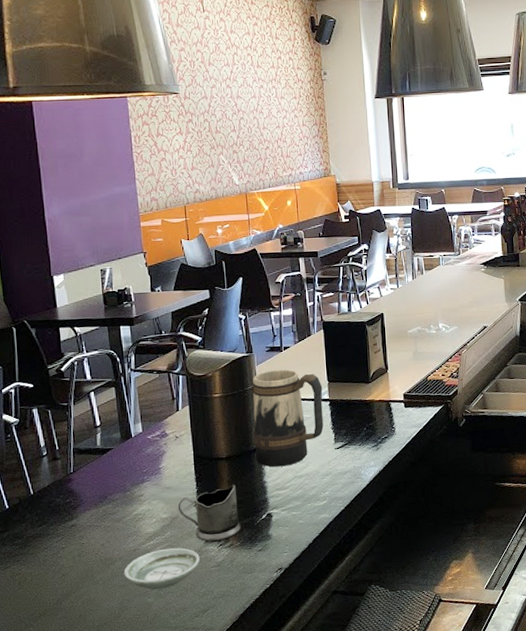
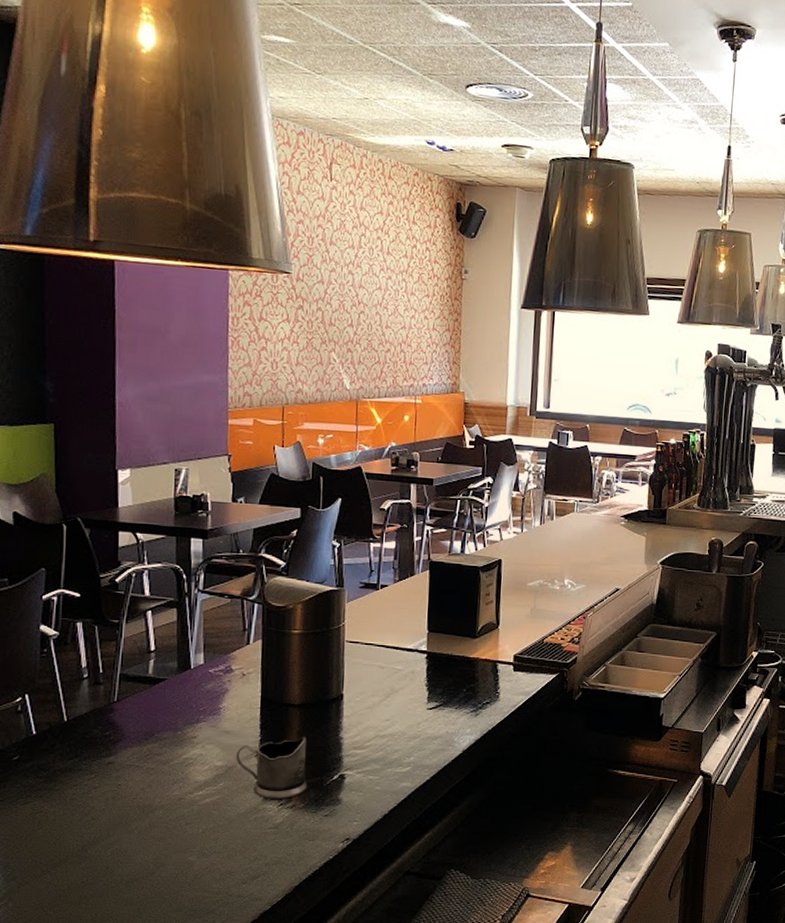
saucer: present [124,547,201,590] -> none [164,801,256,848]
beer mug: present [252,369,324,467] -> none [332,610,421,723]

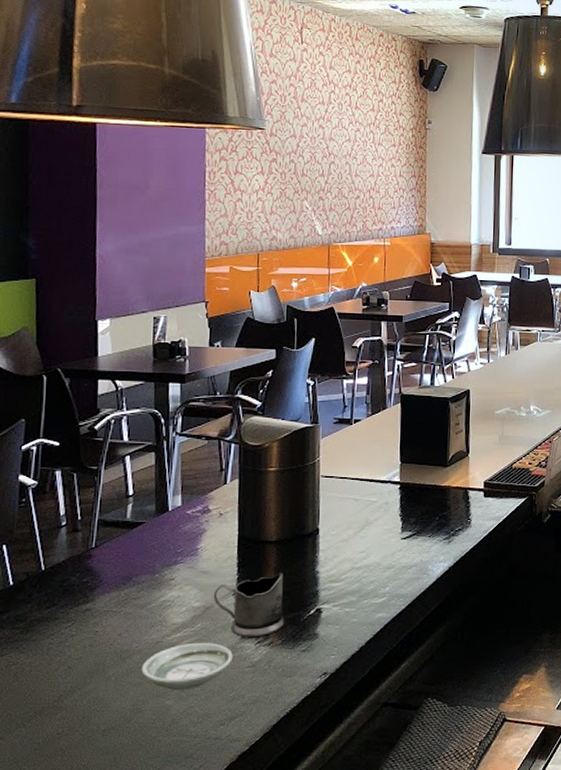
saucer: none [164,801,256,848] -> present [141,642,234,691]

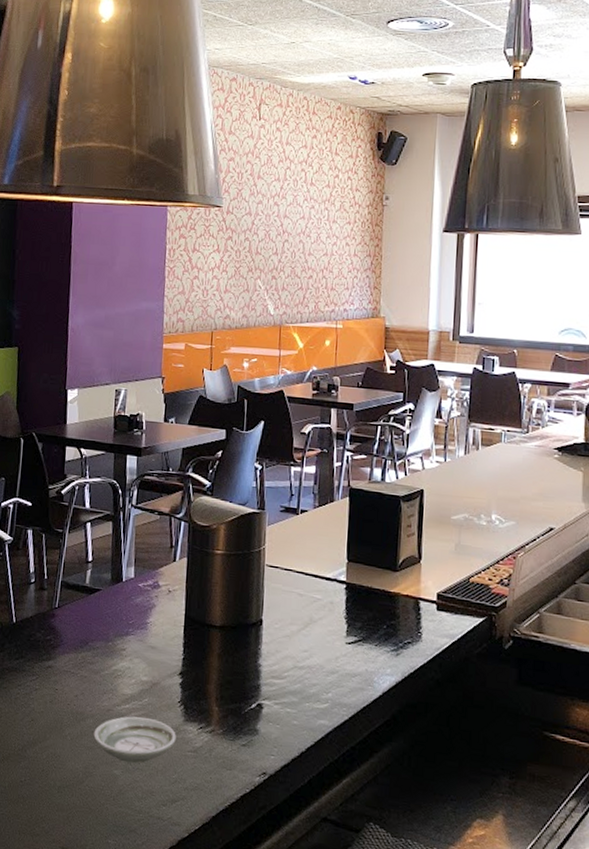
tea glass holder: present [213,573,285,637] -> none [160,660,227,723]

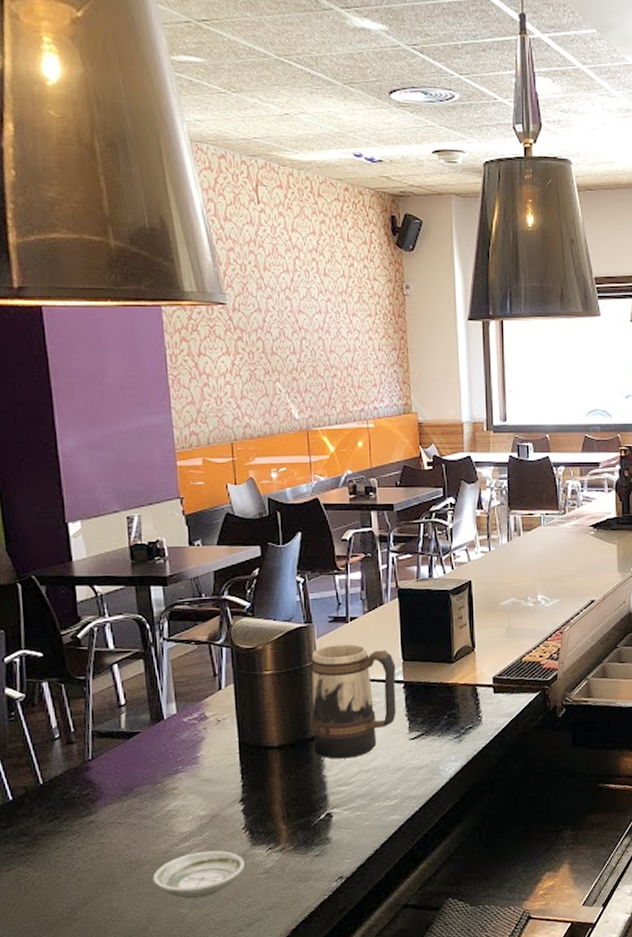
beer mug: none [252,534,340,652] -> present [311,644,396,759]

